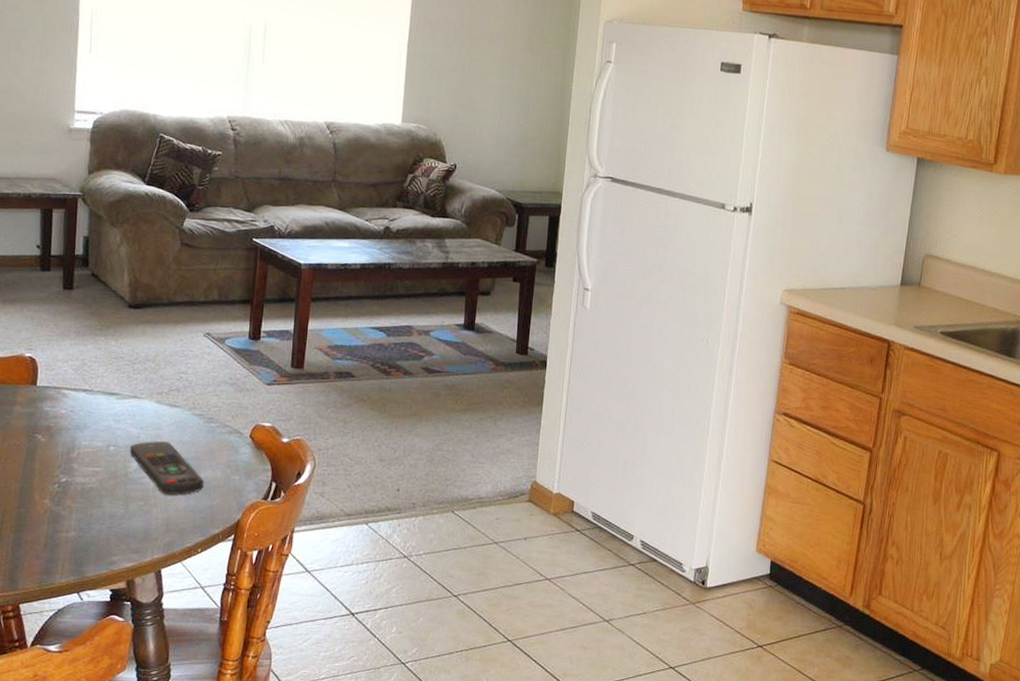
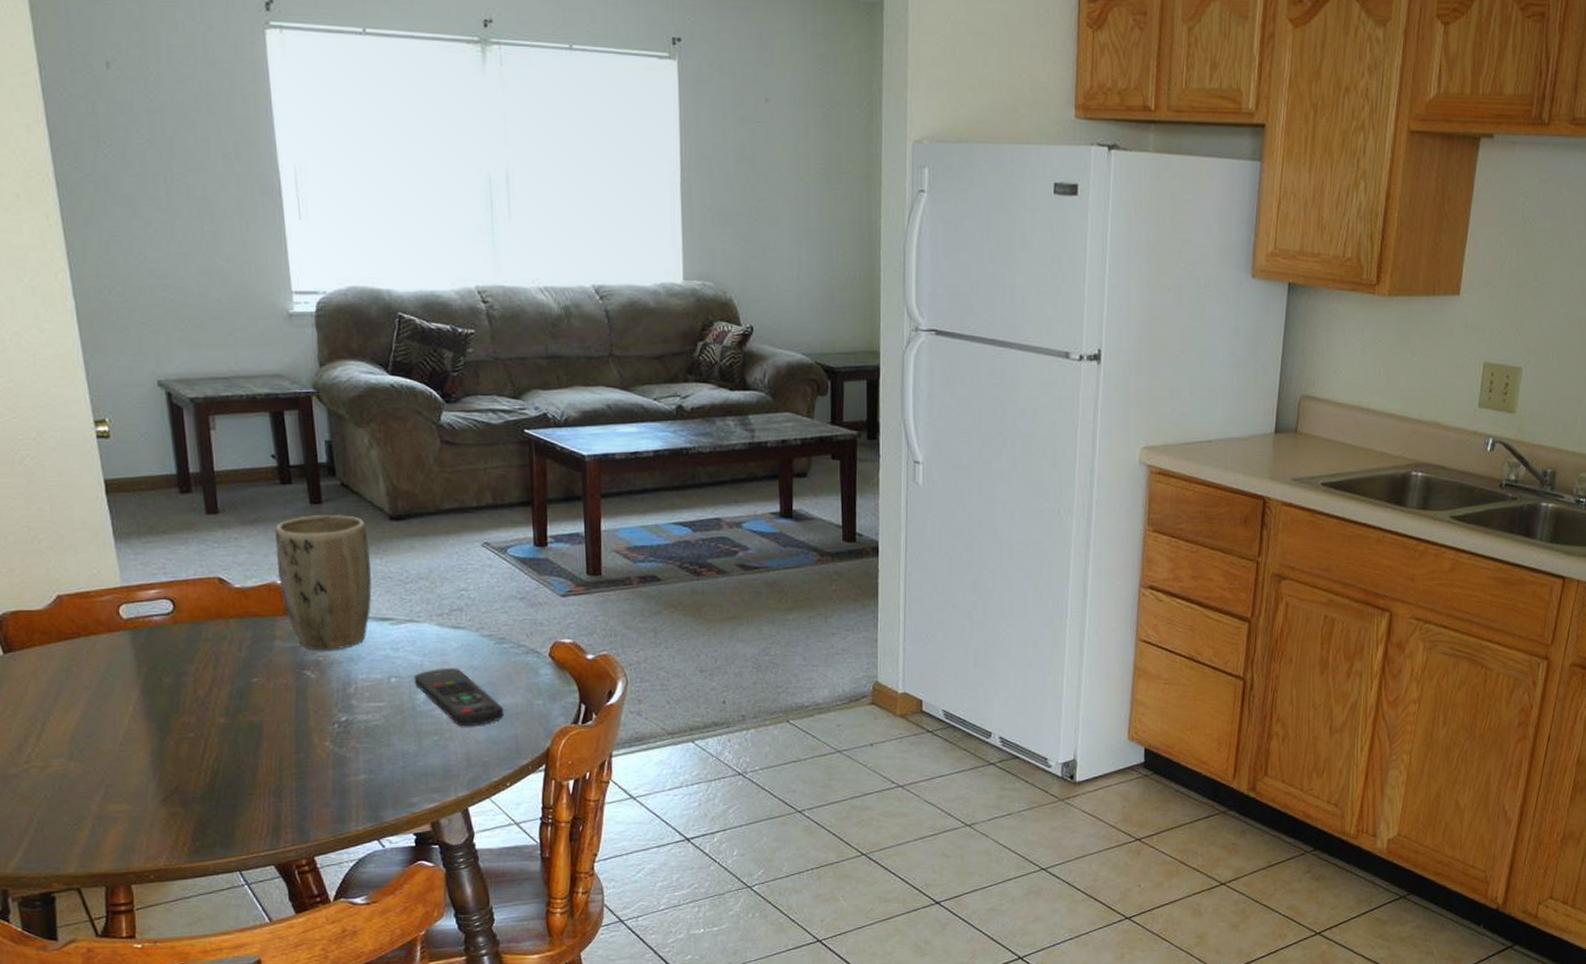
plant pot: none [26,299,108,418] -> present [275,515,372,651]

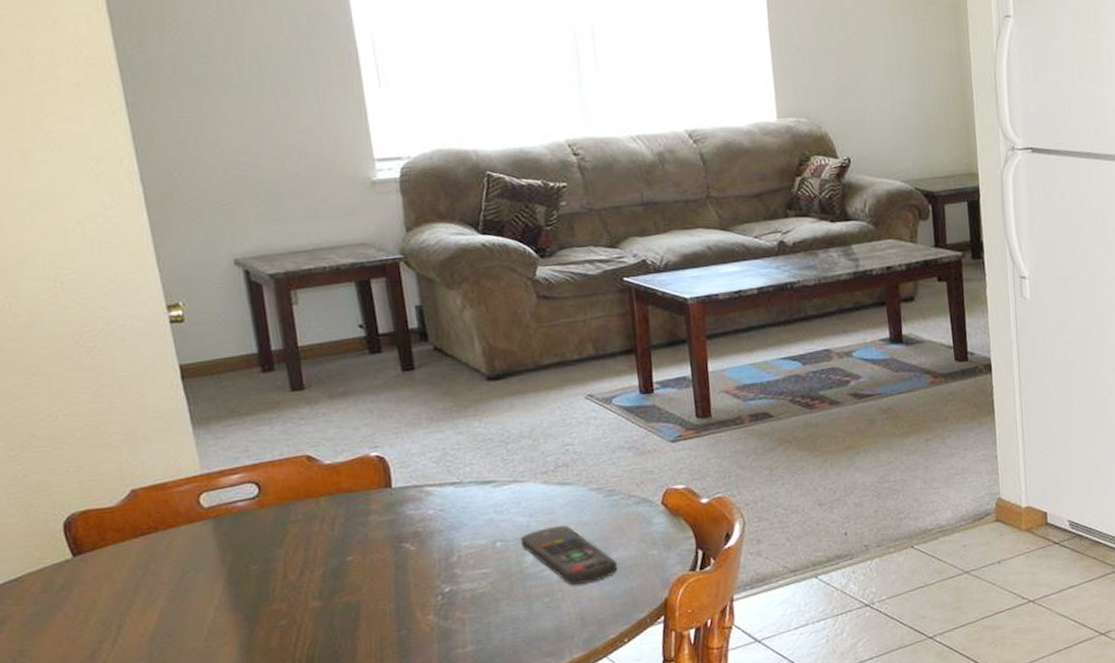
plant pot: present [275,515,372,651] -> none [366,379,472,521]

